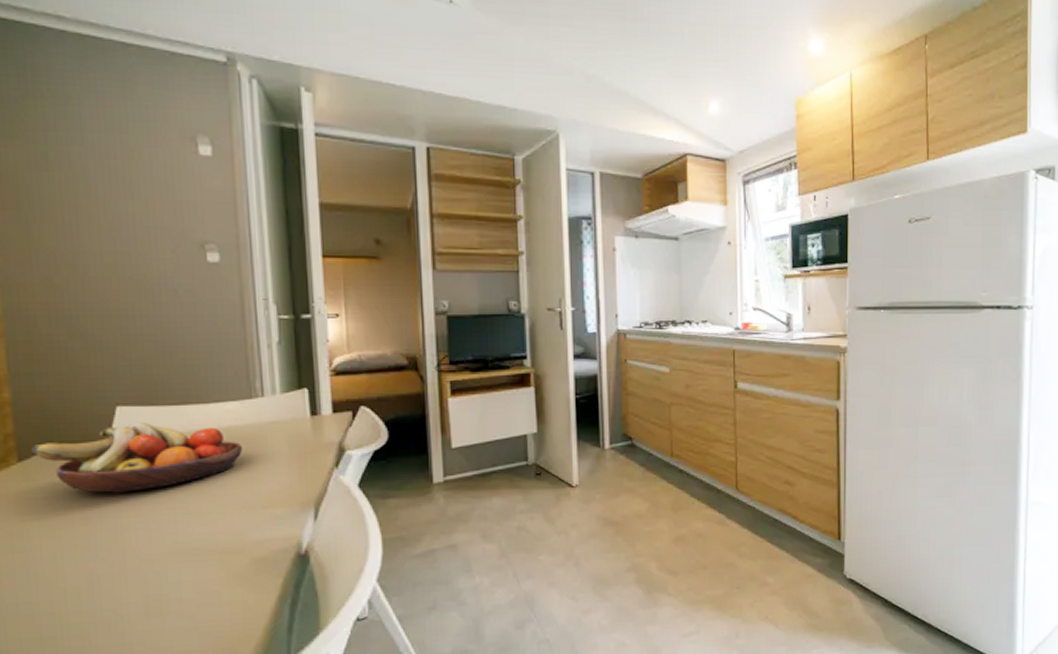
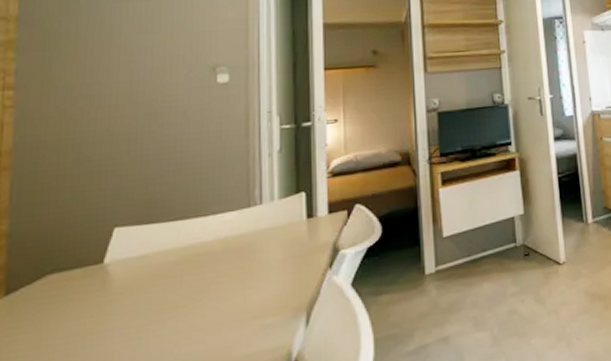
fruit bowl: present [32,422,242,493] -> none [21,239,237,321]

